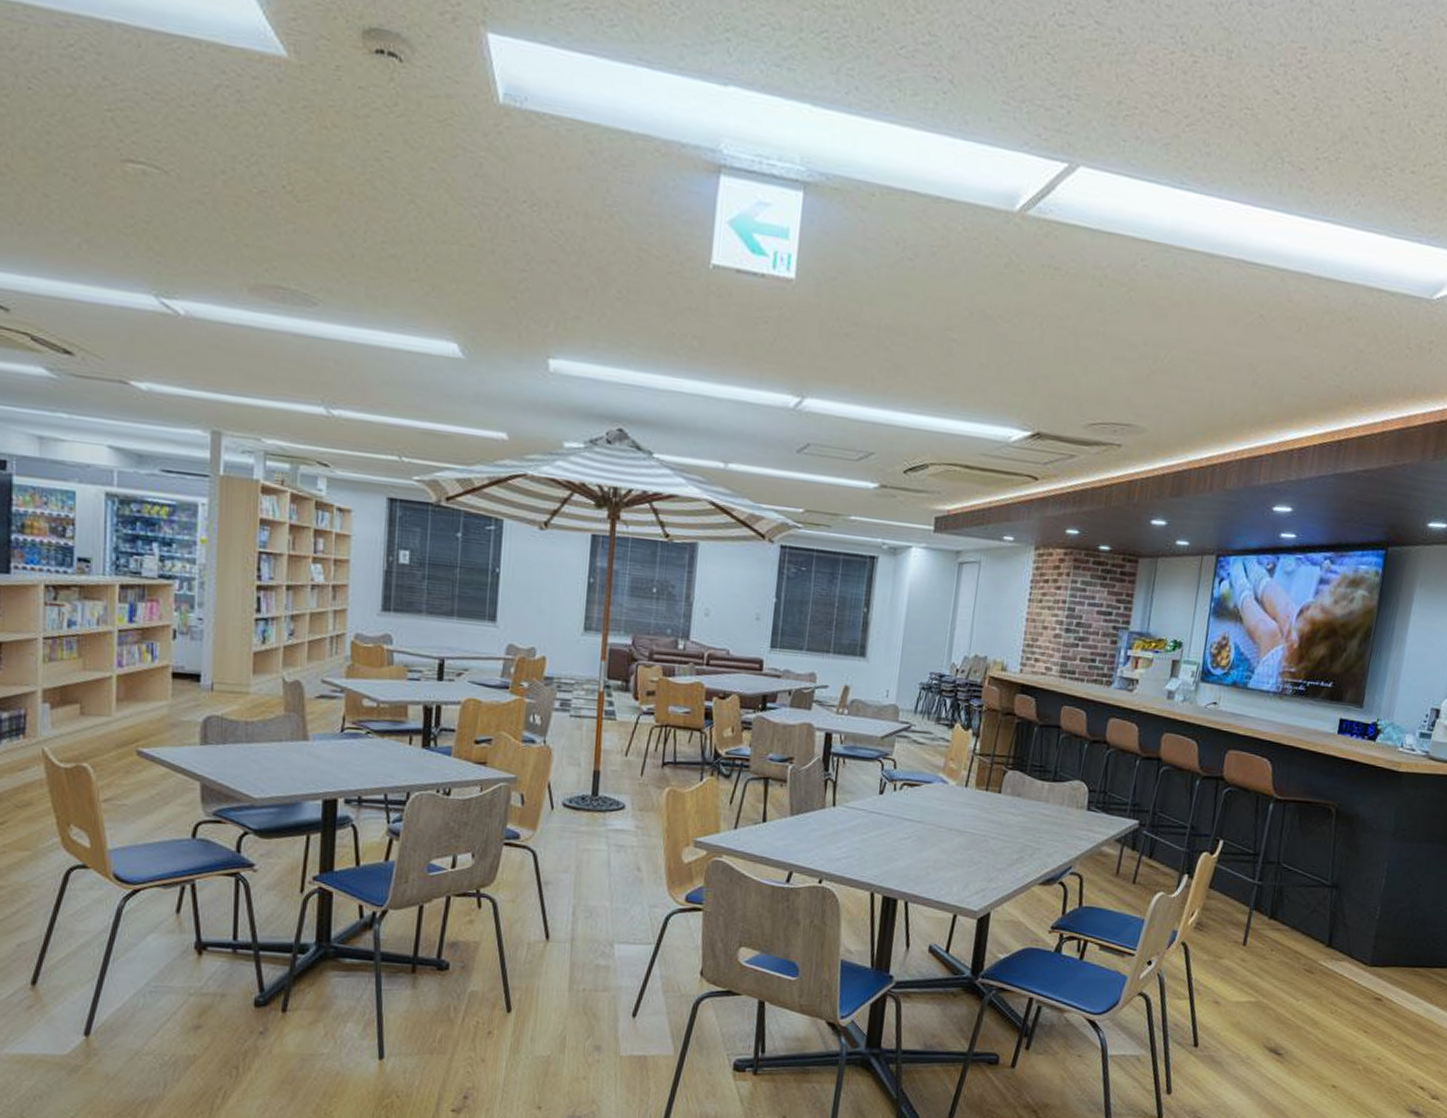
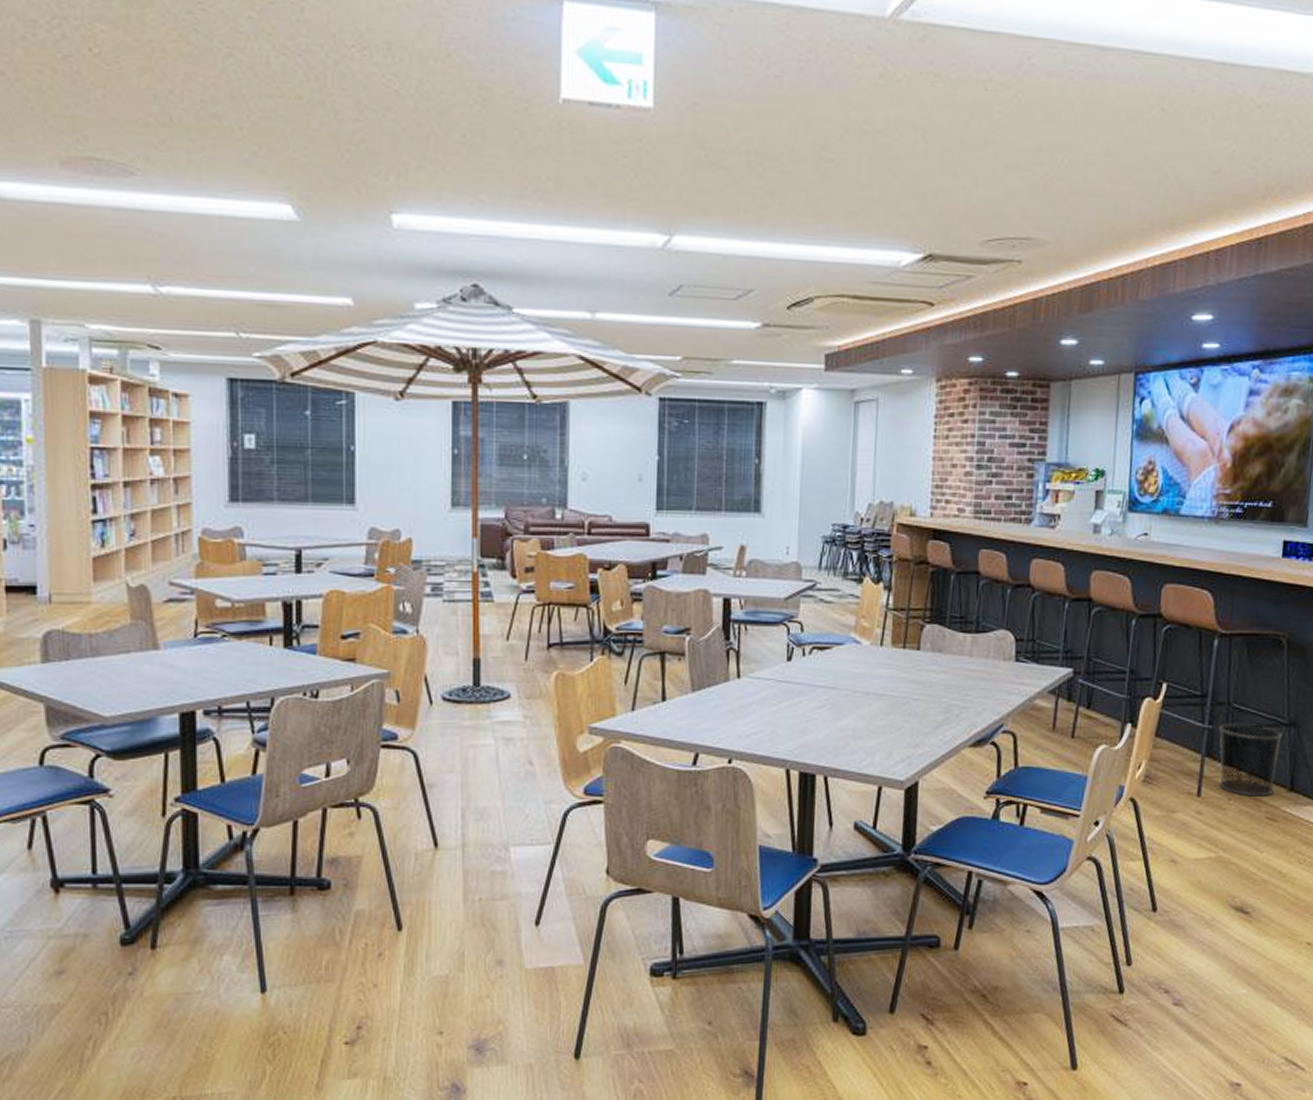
waste bin: none [1264,880,1325,950] -> present [1218,723,1283,797]

